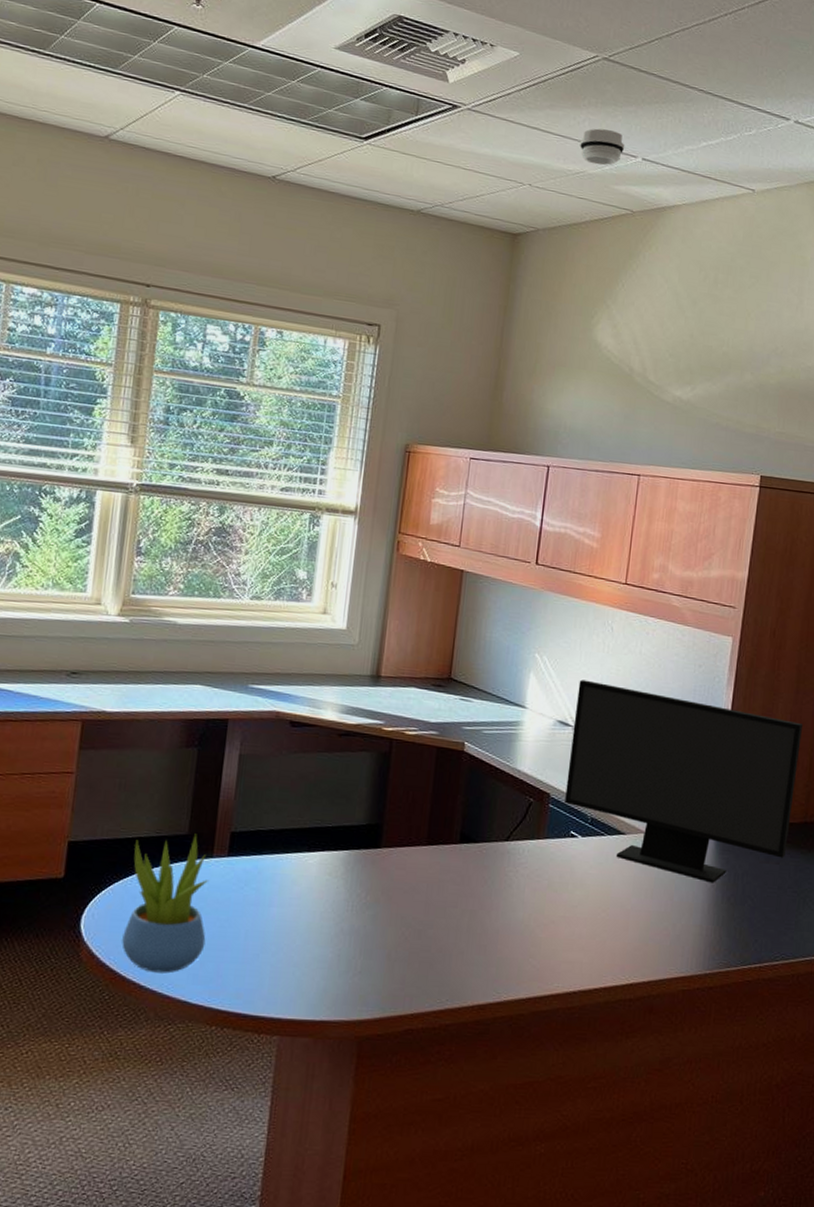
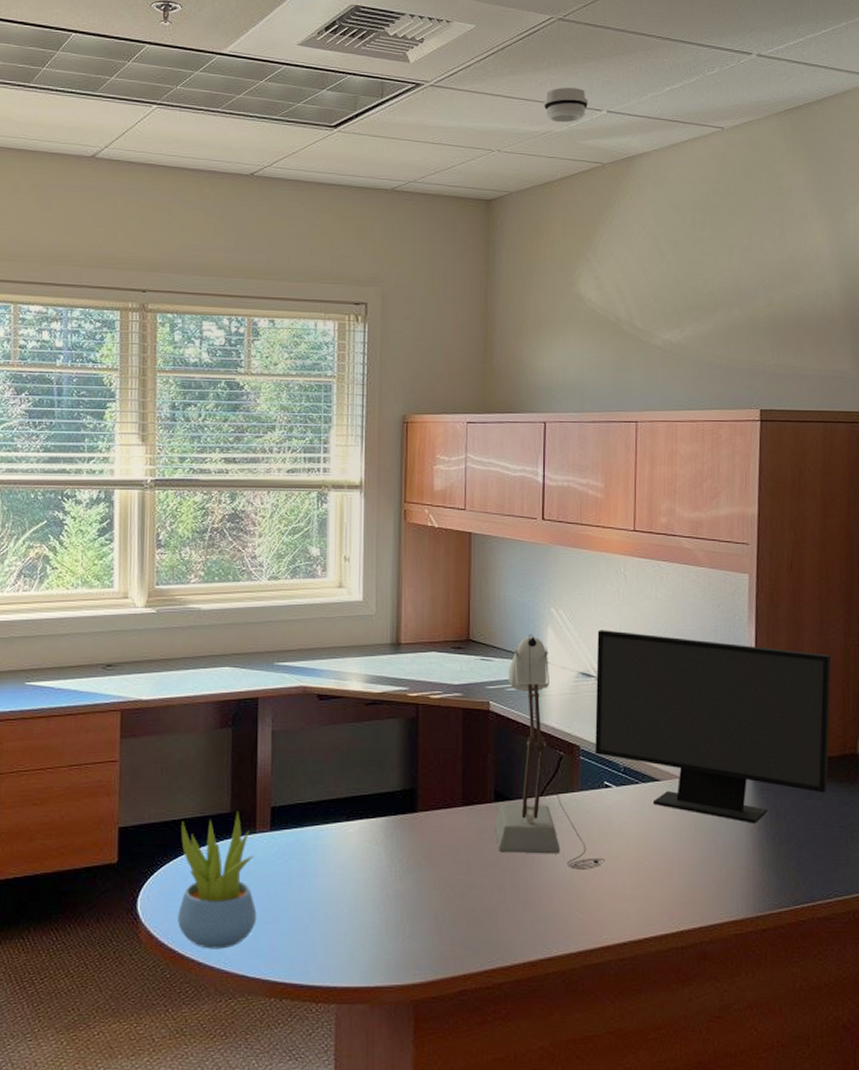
desk lamp: none [457,678,564,917] -> present [495,634,605,870]

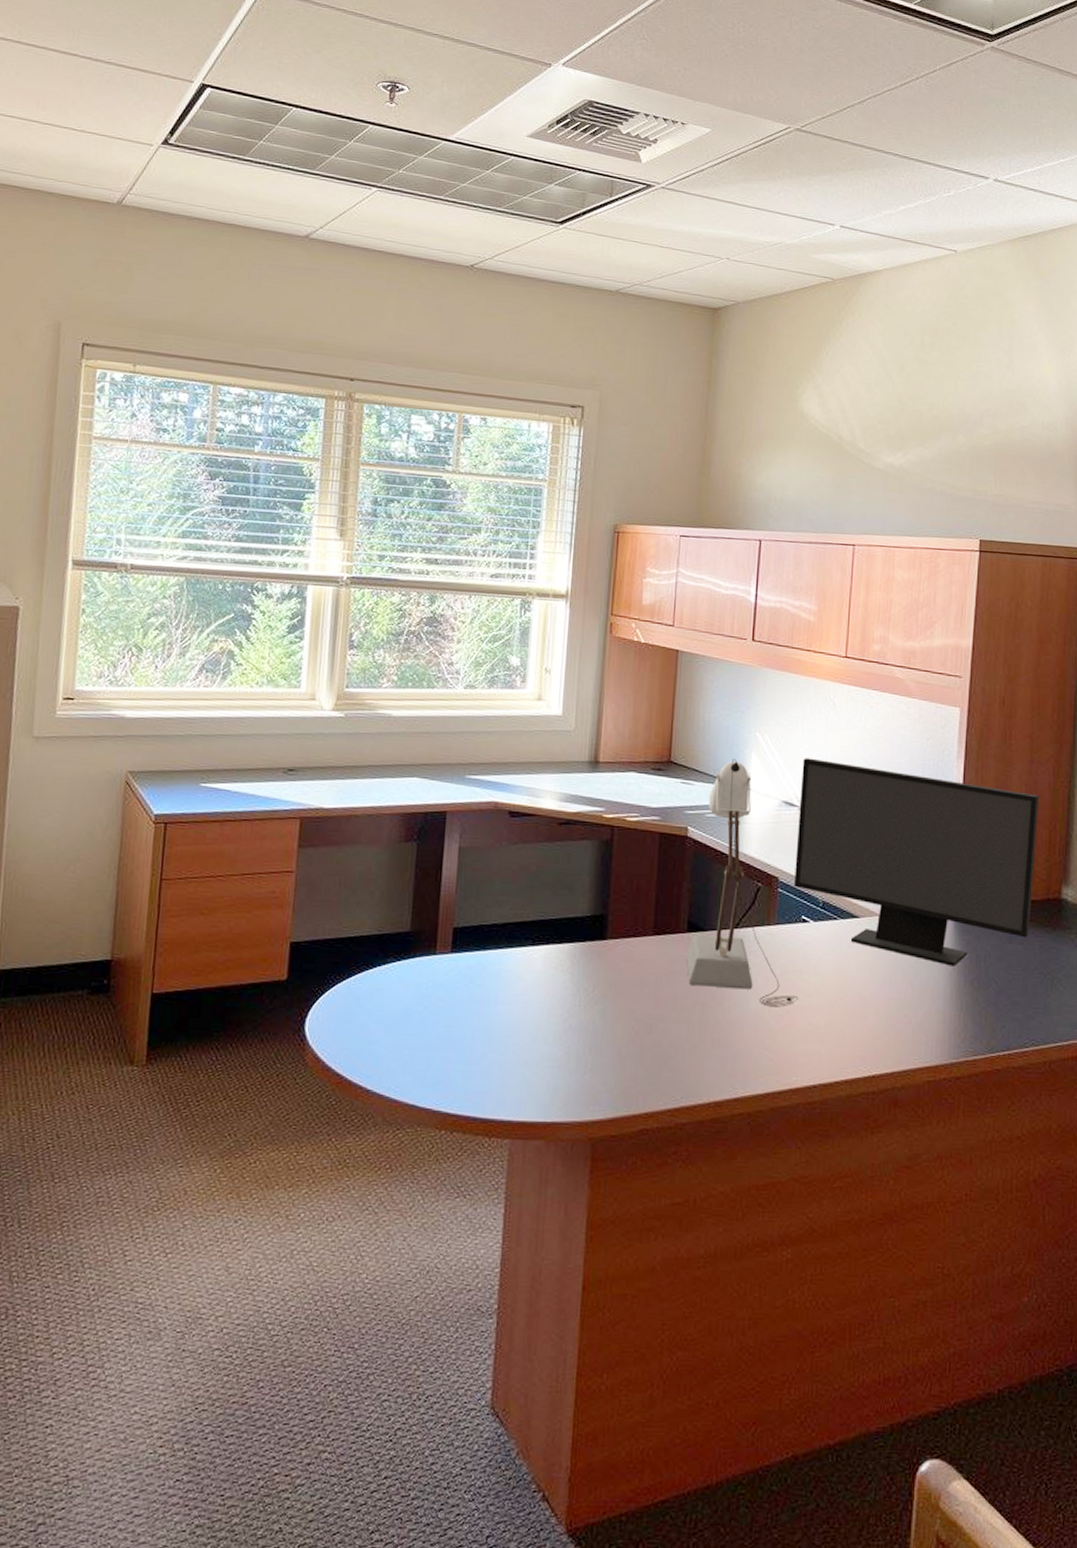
succulent plant: present [178,811,257,949] -> none [347,930,434,1076]
smoke detector: present [544,87,589,123] -> none [776,199,822,235]

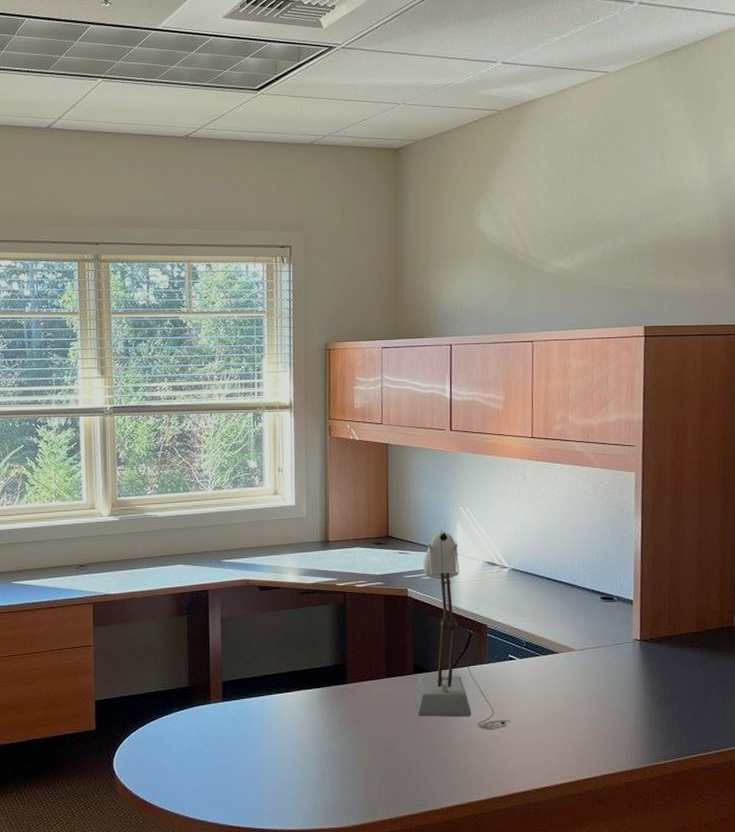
computer monitor: present [794,758,1039,966] -> none [500,524,710,688]

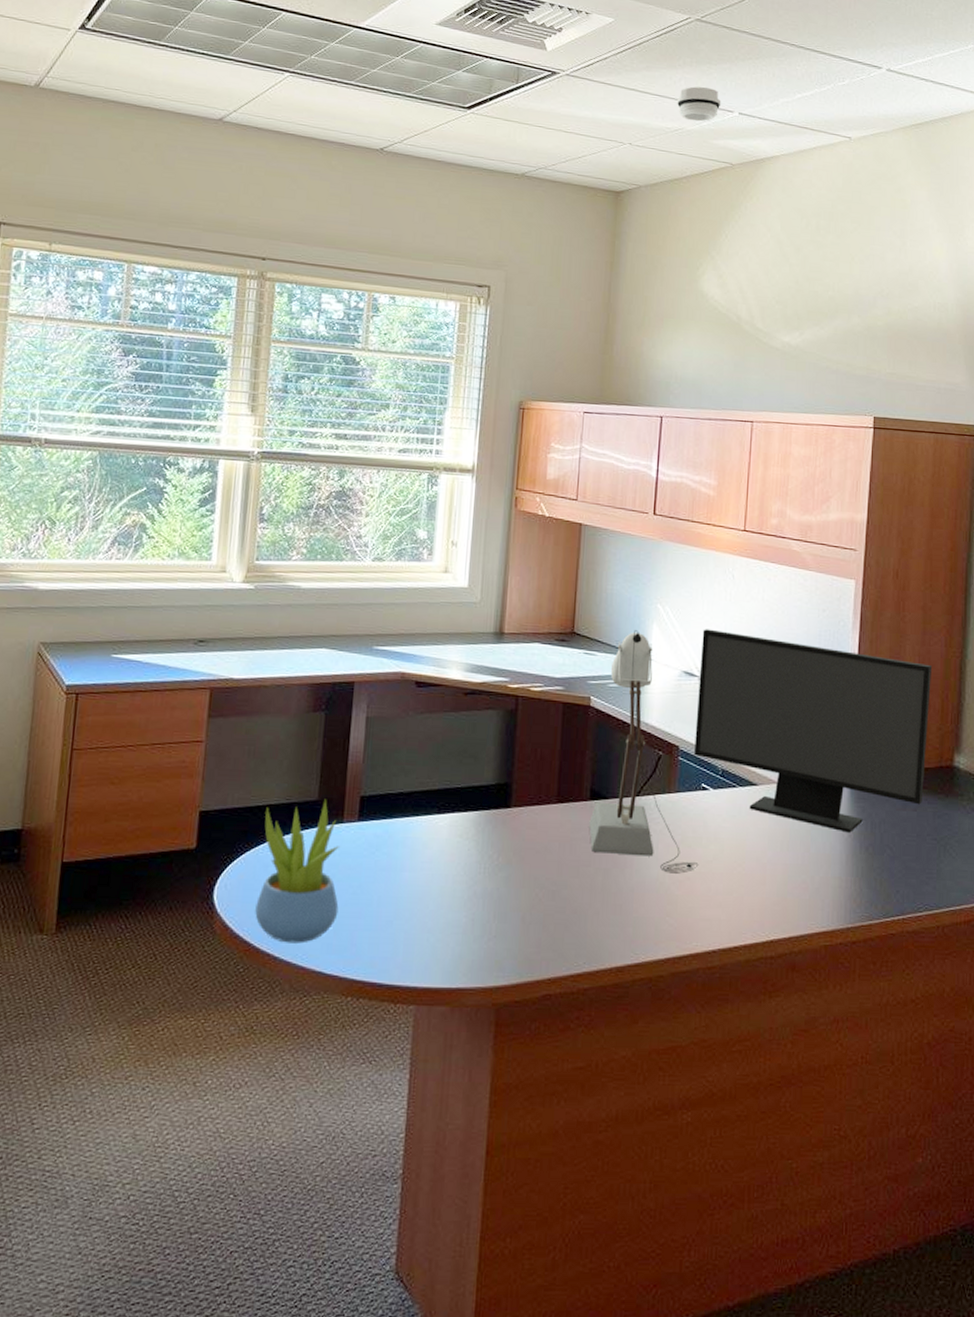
succulent plant: none [147,685,214,800] -> present [255,799,341,943]
smoke detector: none [444,43,485,75] -> present [677,86,722,122]
computer monitor: none [500,524,710,688] -> present [694,629,931,833]

